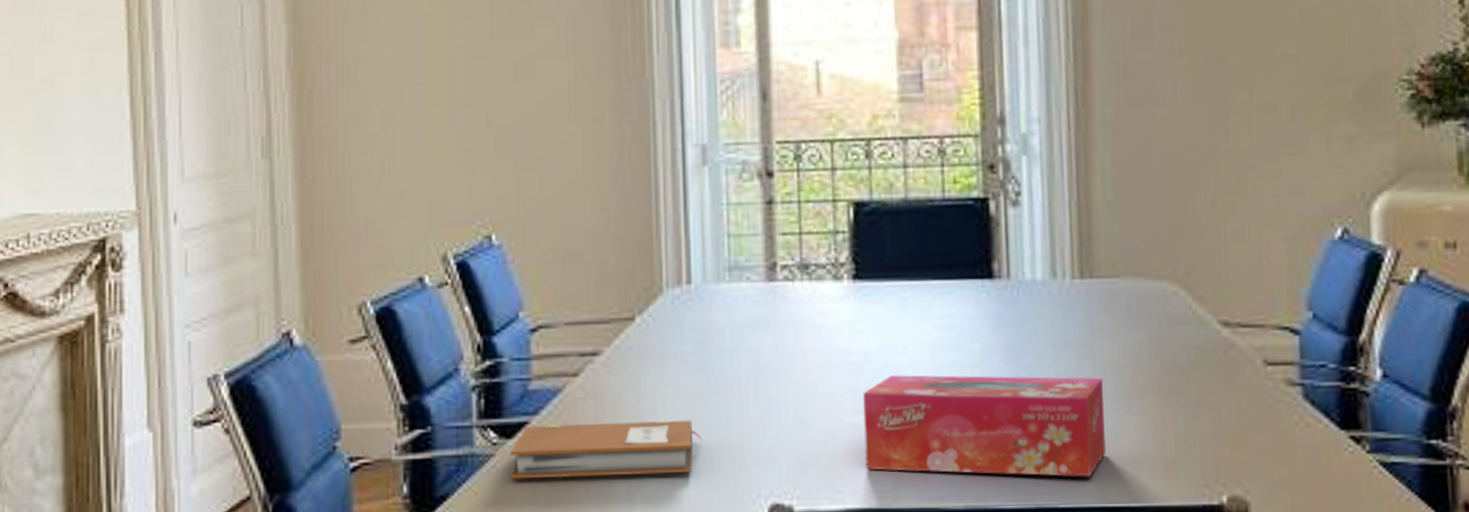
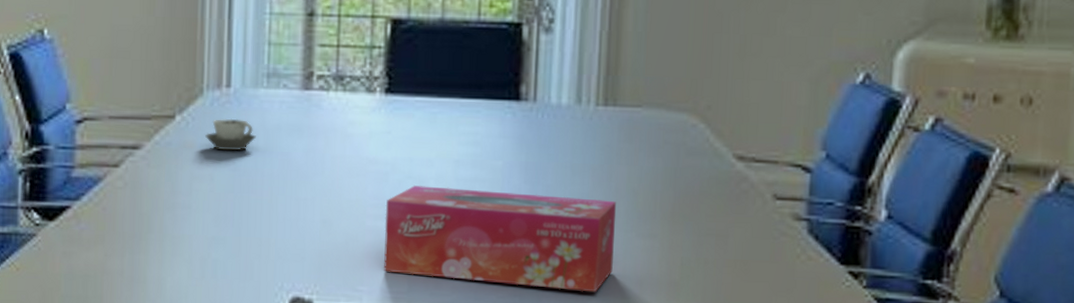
notebook: present [510,420,702,479] -> none [51,210,231,263]
cup: none [668,316,721,351] -> present [205,118,256,151]

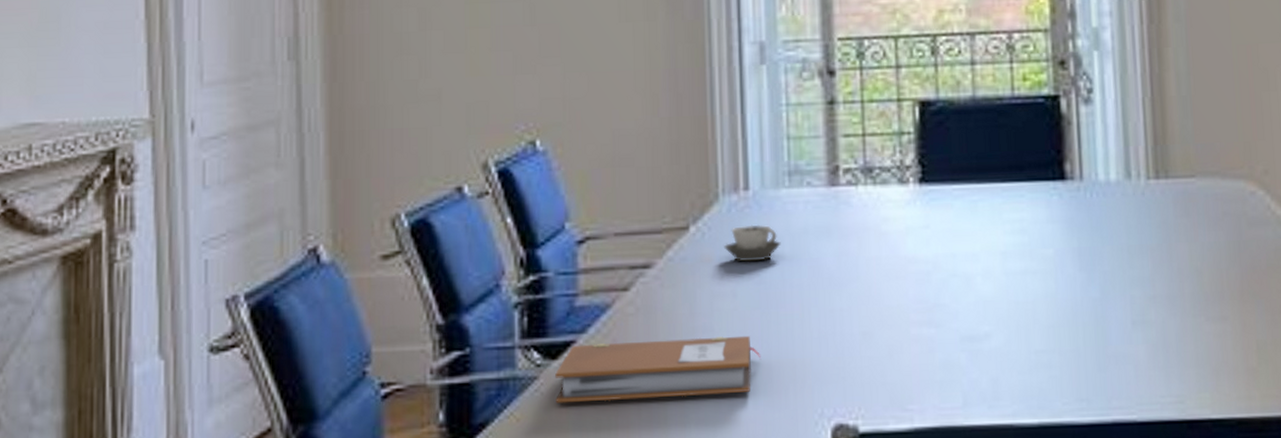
notebook: none [51,210,231,263] -> present [555,335,760,404]
tissue box: present [384,185,617,293] -> none [930,282,1185,389]

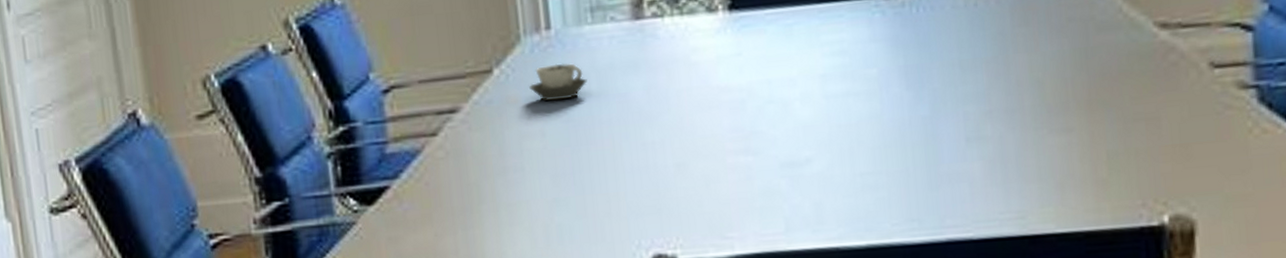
notebook: present [555,335,760,404] -> none [372,172,573,246]

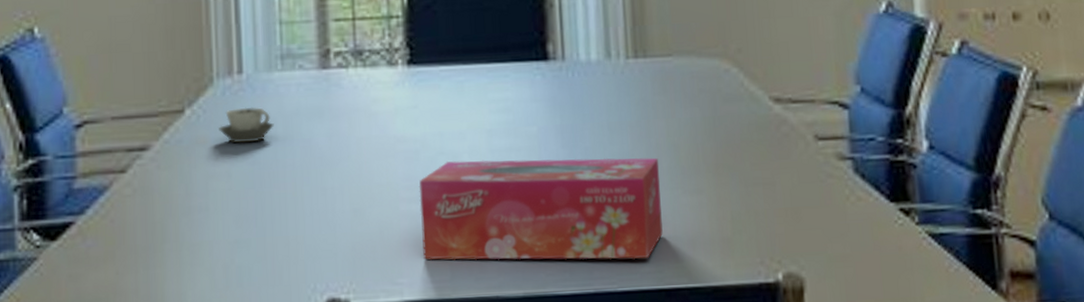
tissue box: none [746,96,1026,213] -> present [419,157,663,260]

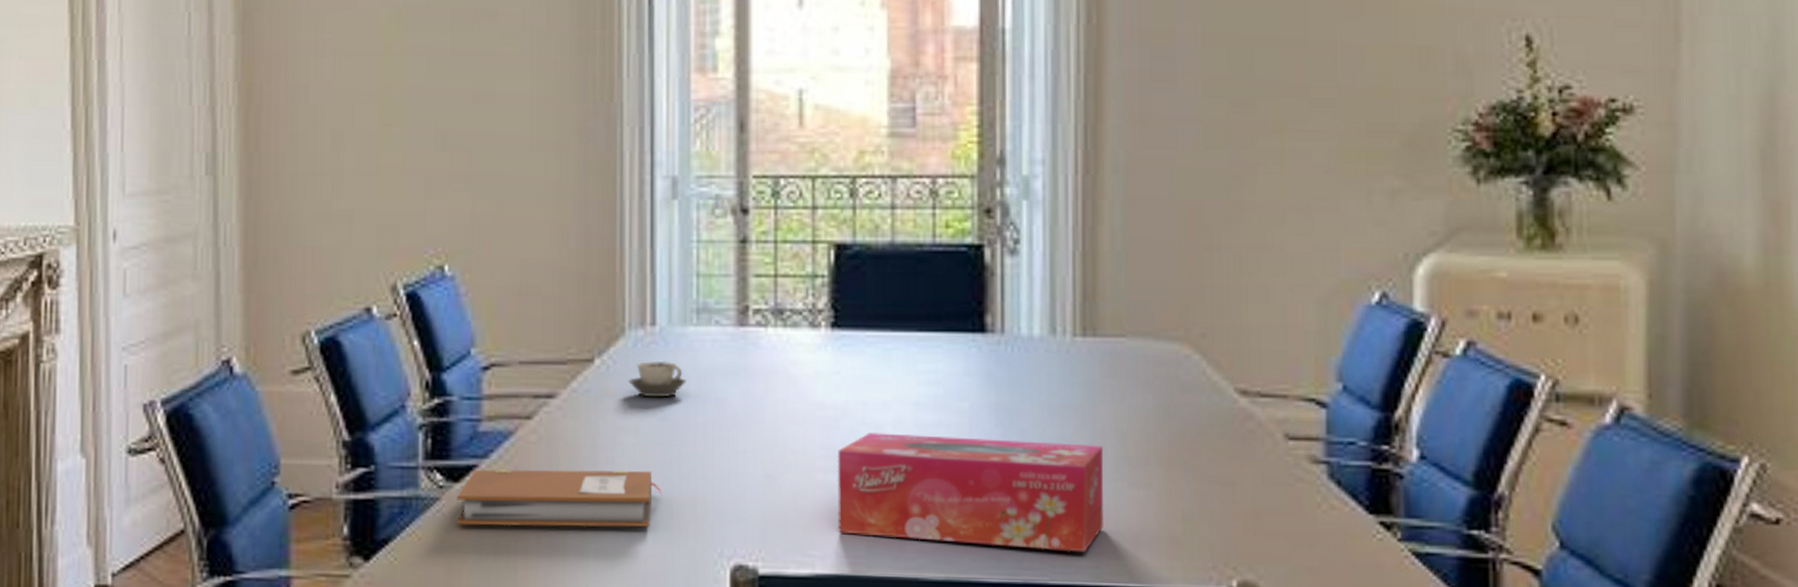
notebook: none [54,214,255,283] -> present [457,469,661,527]

